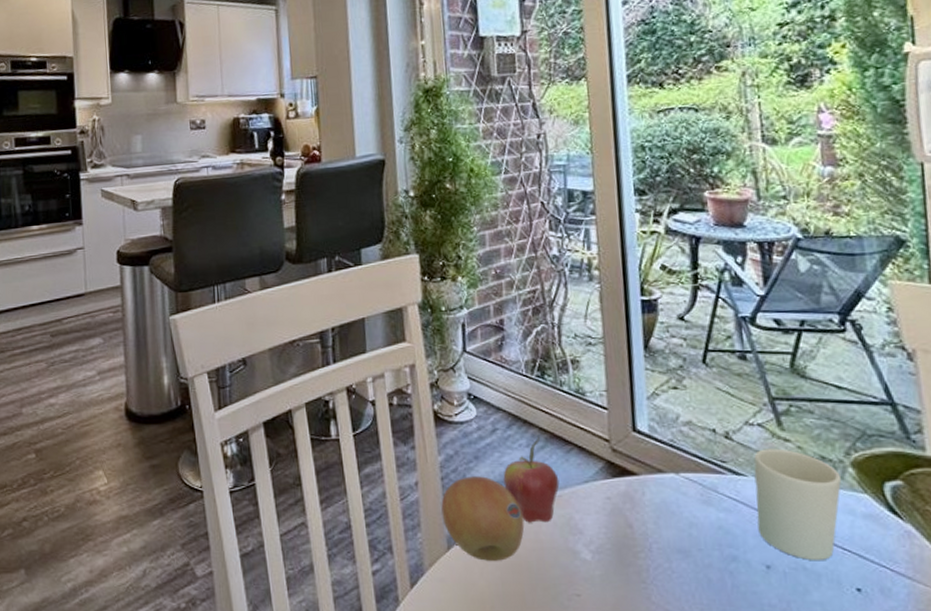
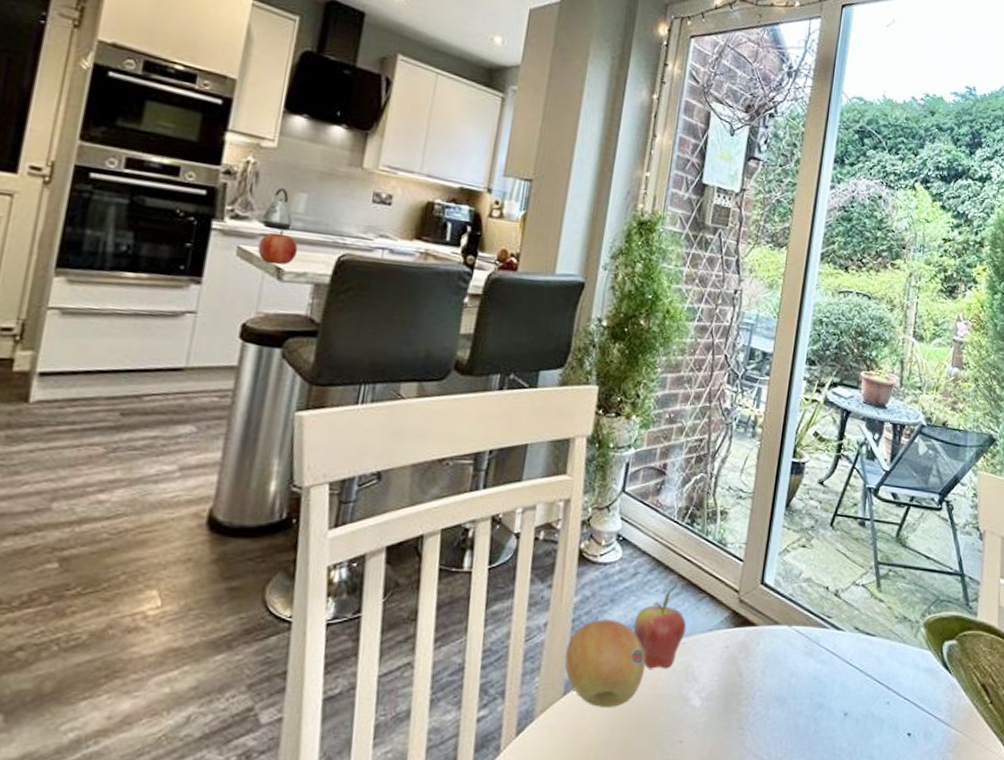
kettle: none [113,135,135,169] -> present [262,188,293,230]
fruit: none [115,169,144,199] -> present [258,230,299,265]
mug: present [754,448,841,560] -> none [844,607,914,708]

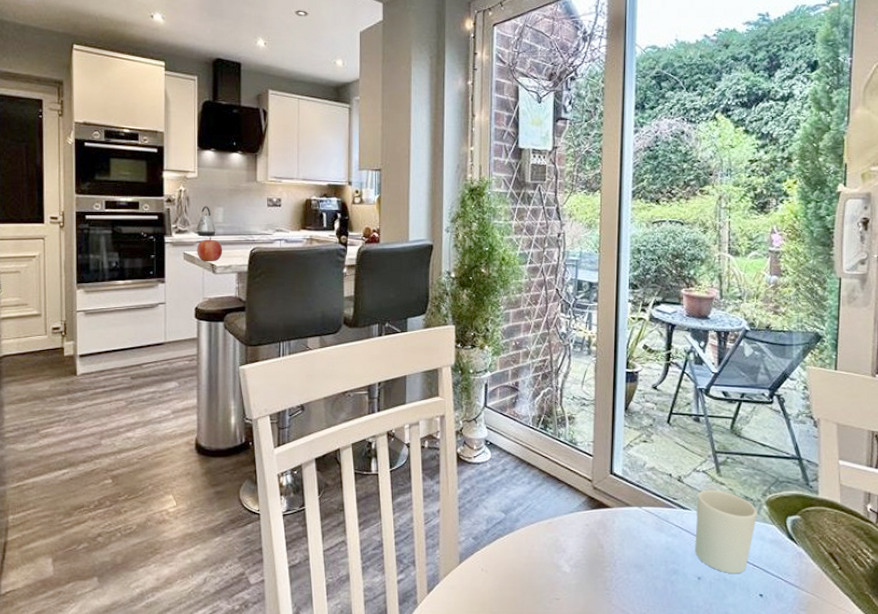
fruit: present [564,619,646,707] -> none [457,506,521,573]
fruit: present [633,584,687,669] -> none [508,477,551,543]
mug: none [844,607,914,708] -> present [695,490,757,573]

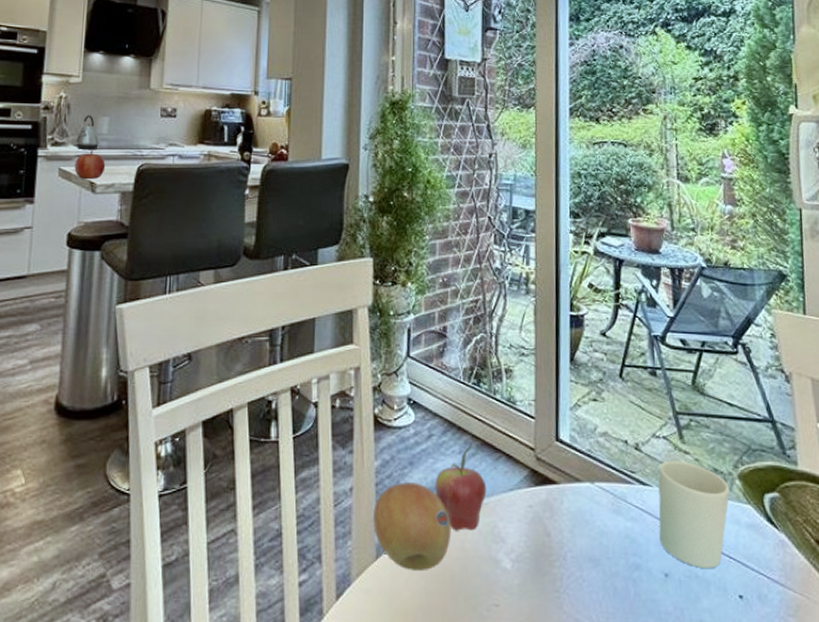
fruit: none [457,506,521,573] -> present [373,482,451,570]
fruit: none [508,477,551,543] -> present [435,444,487,531]

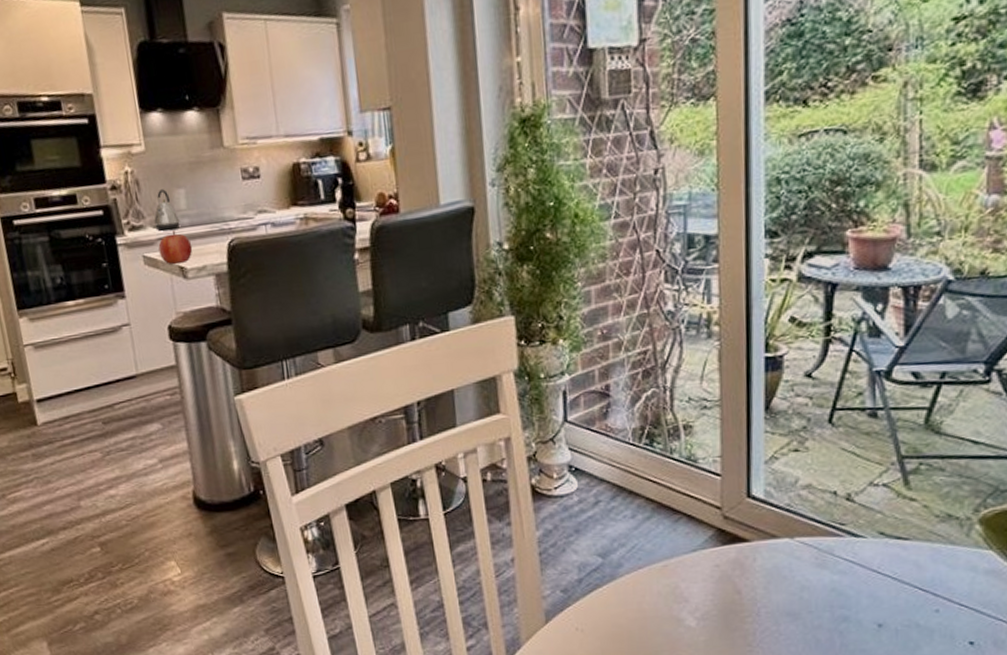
fruit: present [373,482,451,570] -> none [539,549,627,632]
fruit: present [435,444,487,531] -> none [605,508,666,594]
mug: present [658,460,730,568] -> none [873,508,966,617]

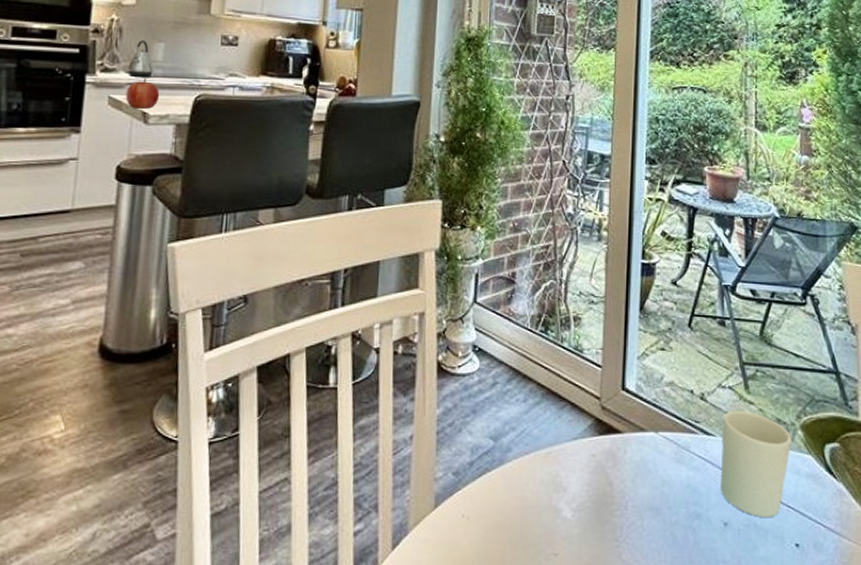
mug: none [873,508,966,617] -> present [720,410,791,517]

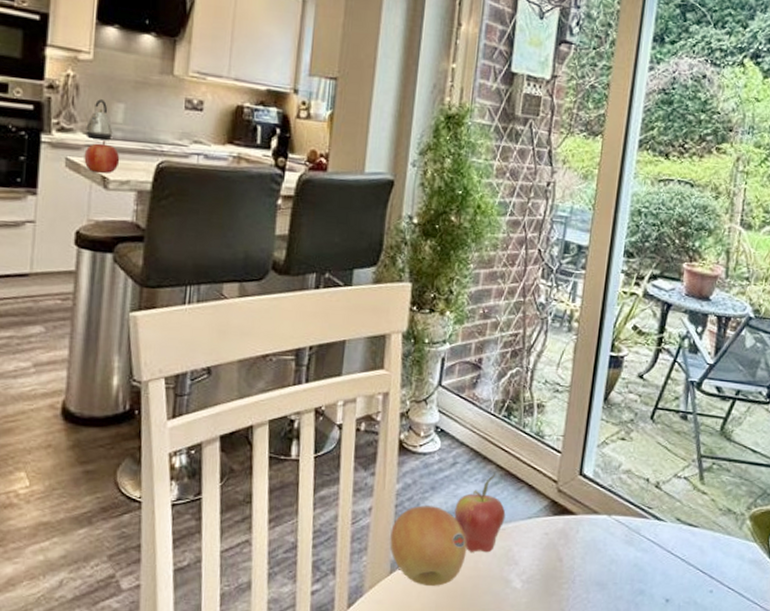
fruit: none [433,431,513,520] -> present [390,505,467,586]
fruit: none [497,393,550,480] -> present [454,474,506,553]
mug: present [720,410,791,517] -> none [666,499,739,596]

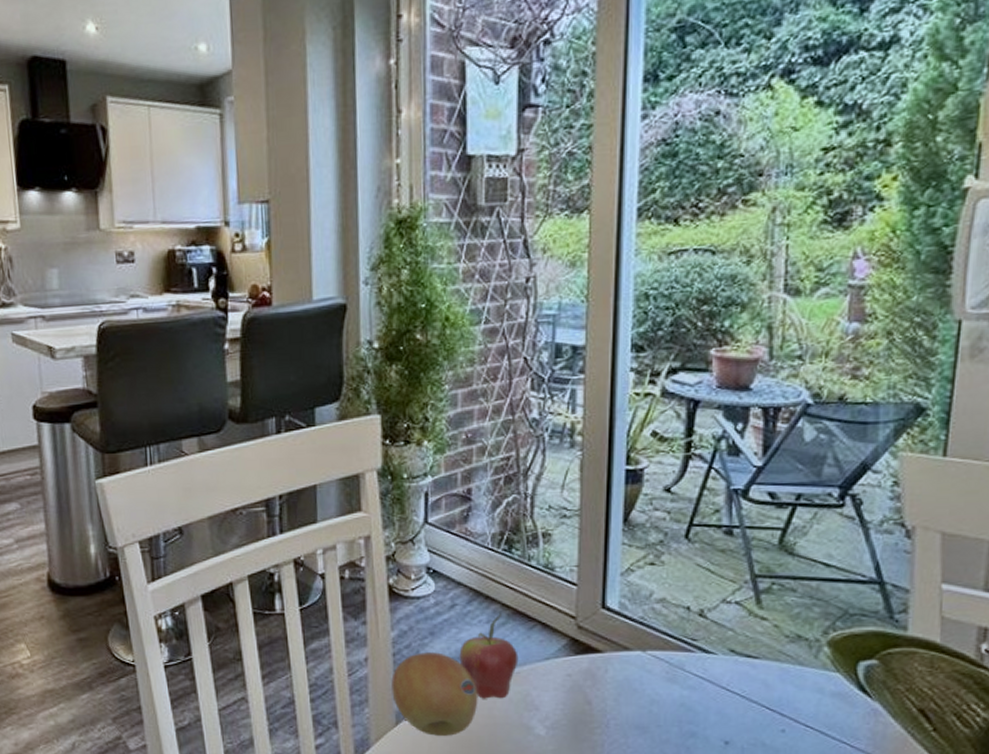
fruit: present [84,141,120,174] -> none [28,310,63,345]
kettle: present [85,99,113,140] -> none [25,268,51,309]

